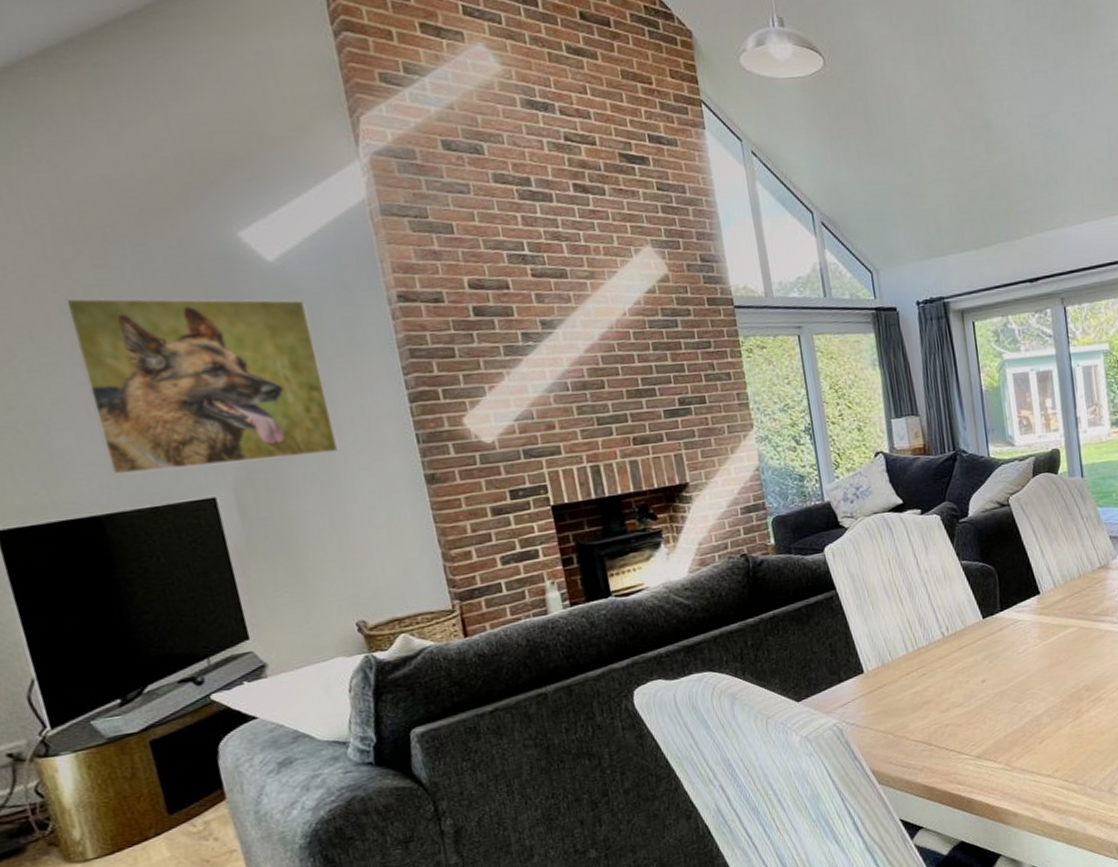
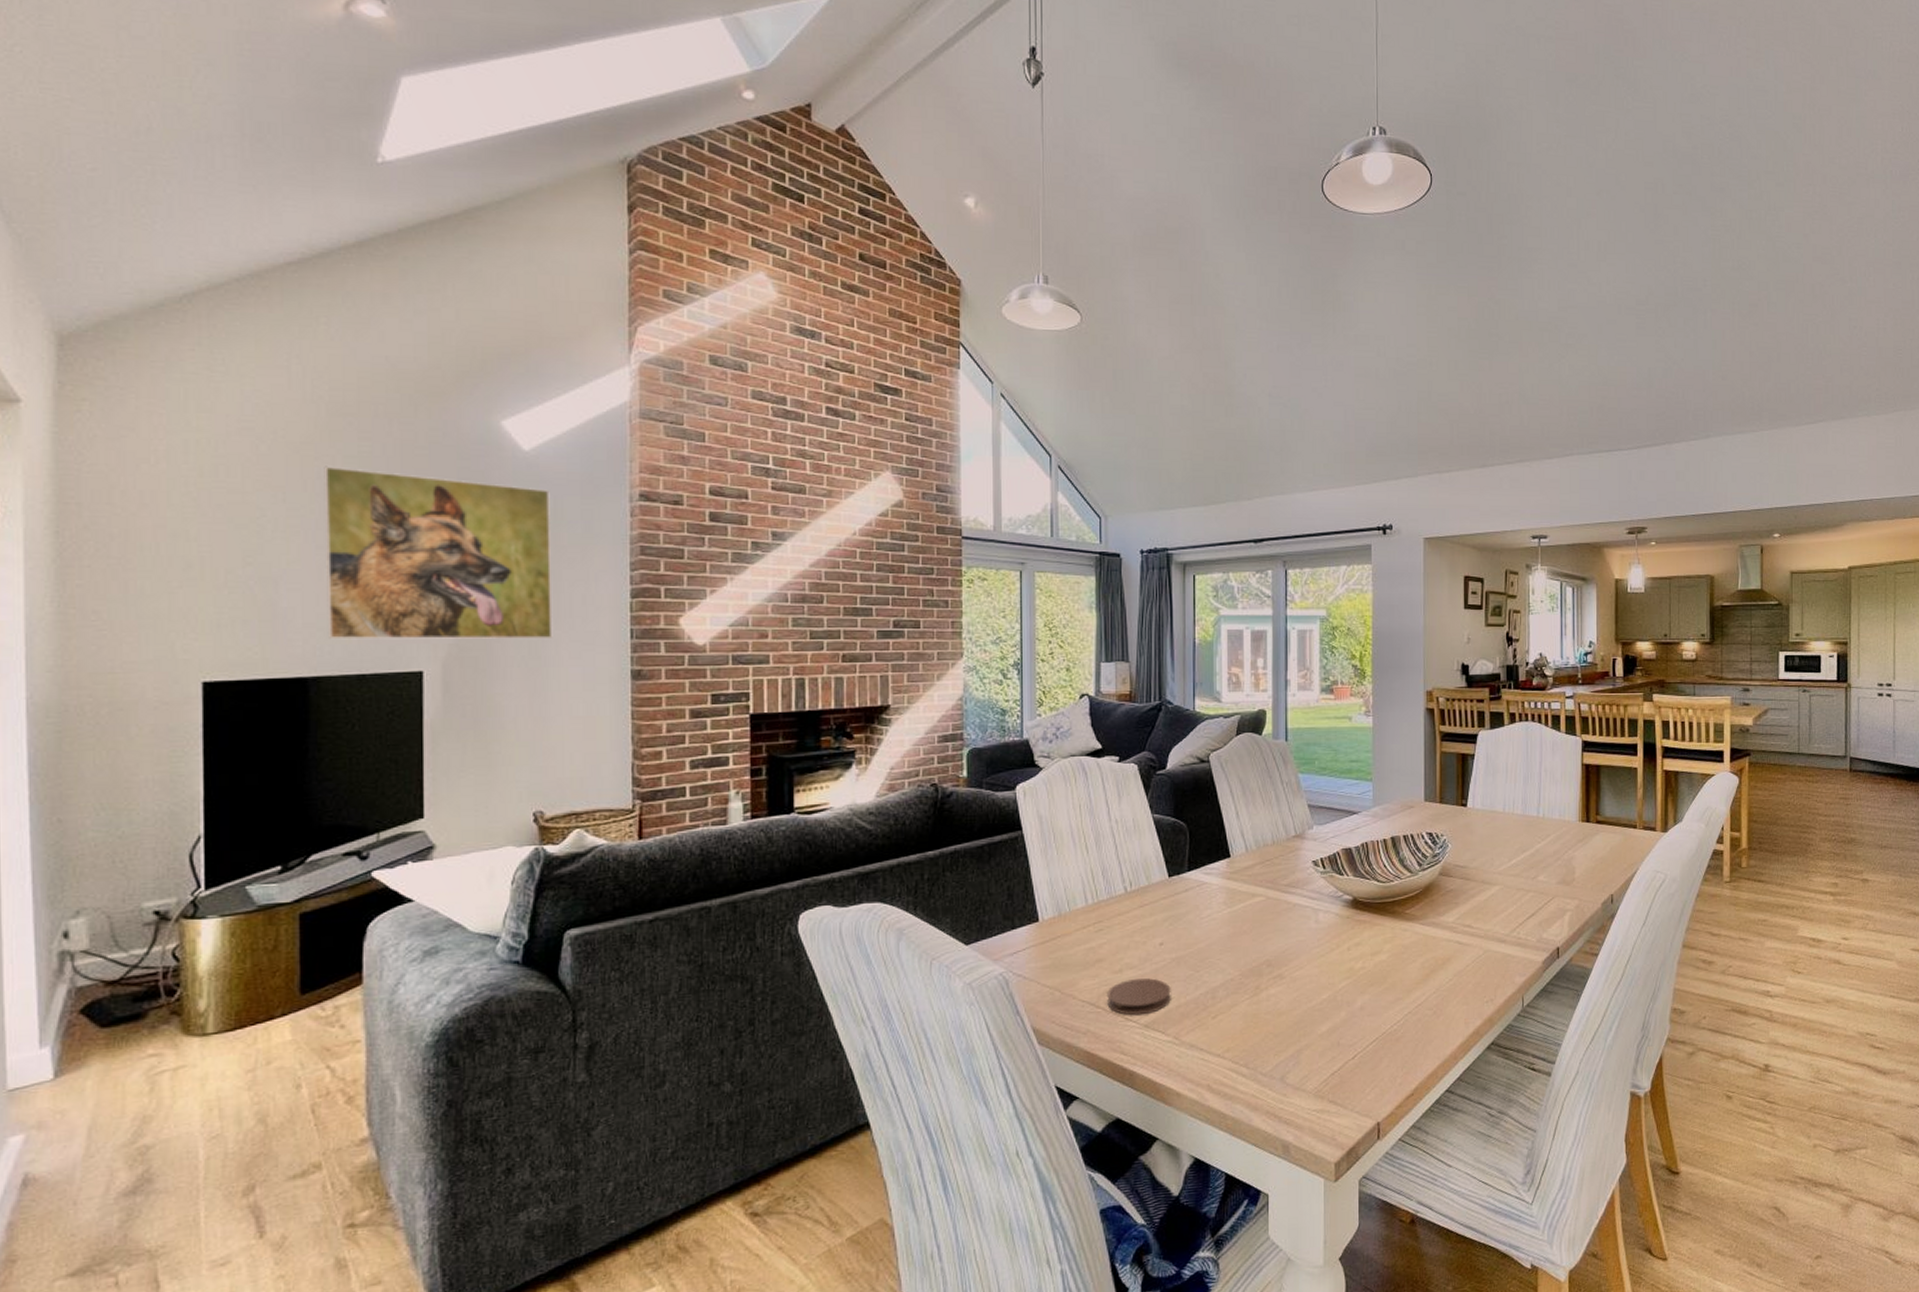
coaster: none [937,713,999,749] -> present [1107,978,1171,1015]

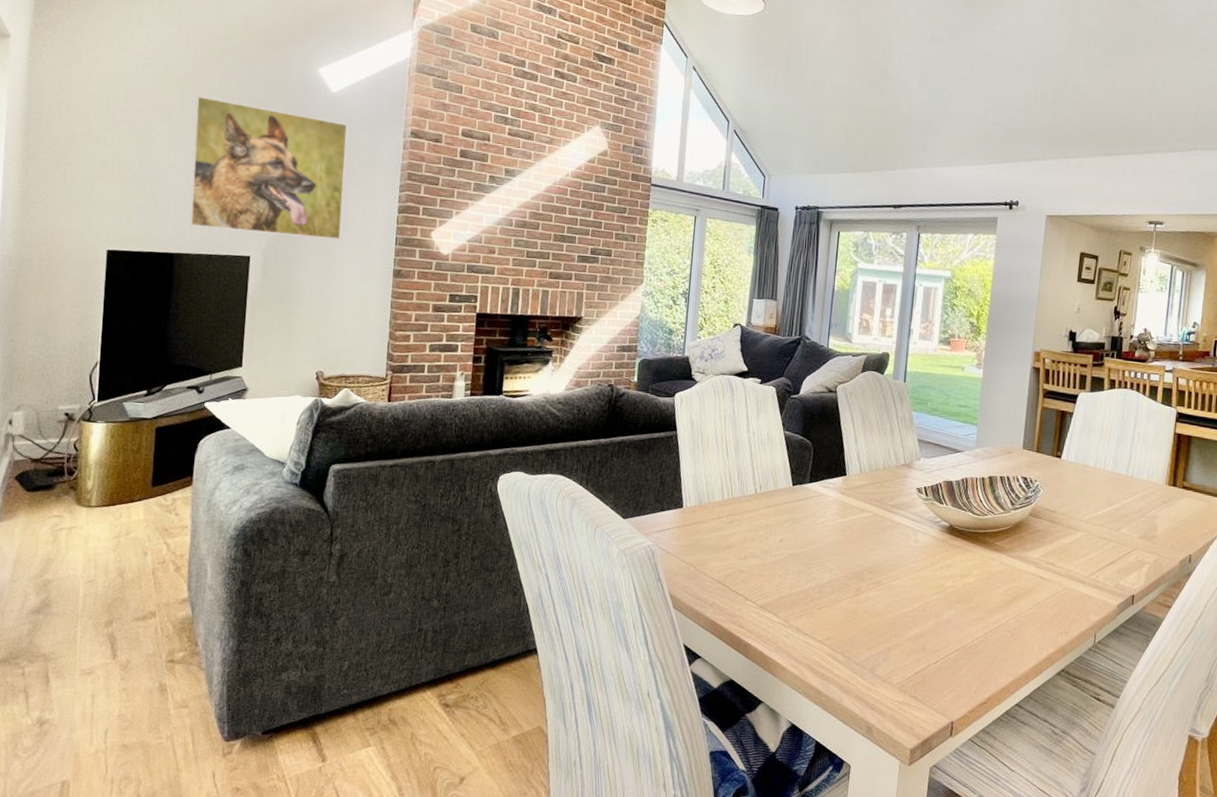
coaster: present [1107,978,1171,1015] -> none [732,566,786,597]

